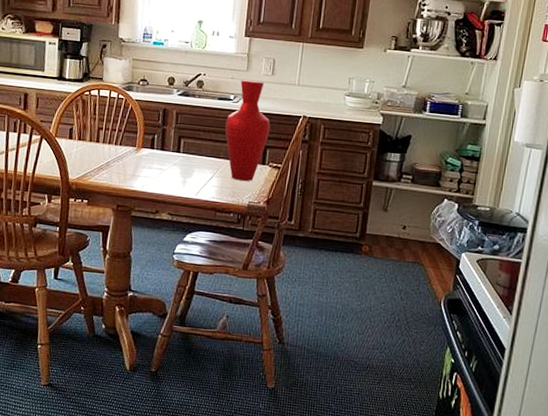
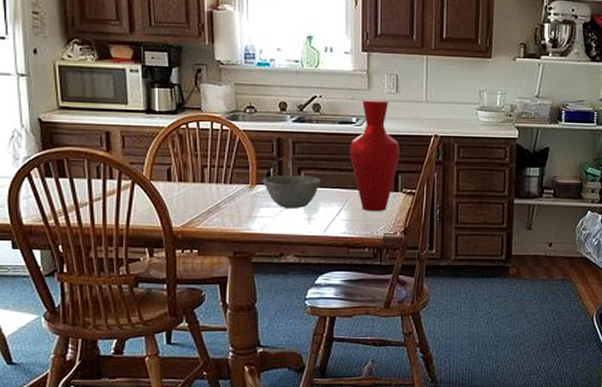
bowl: none [147,141,198,172] -> present [262,174,321,208]

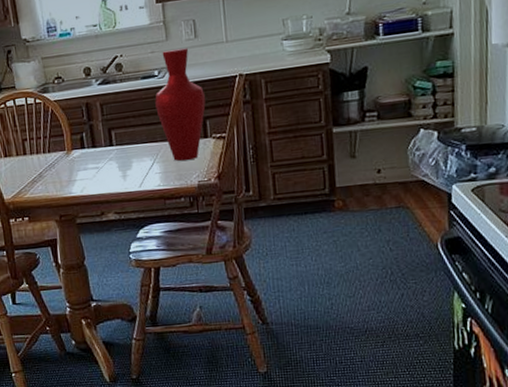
bowl: present [262,174,321,208] -> none [77,134,131,169]

